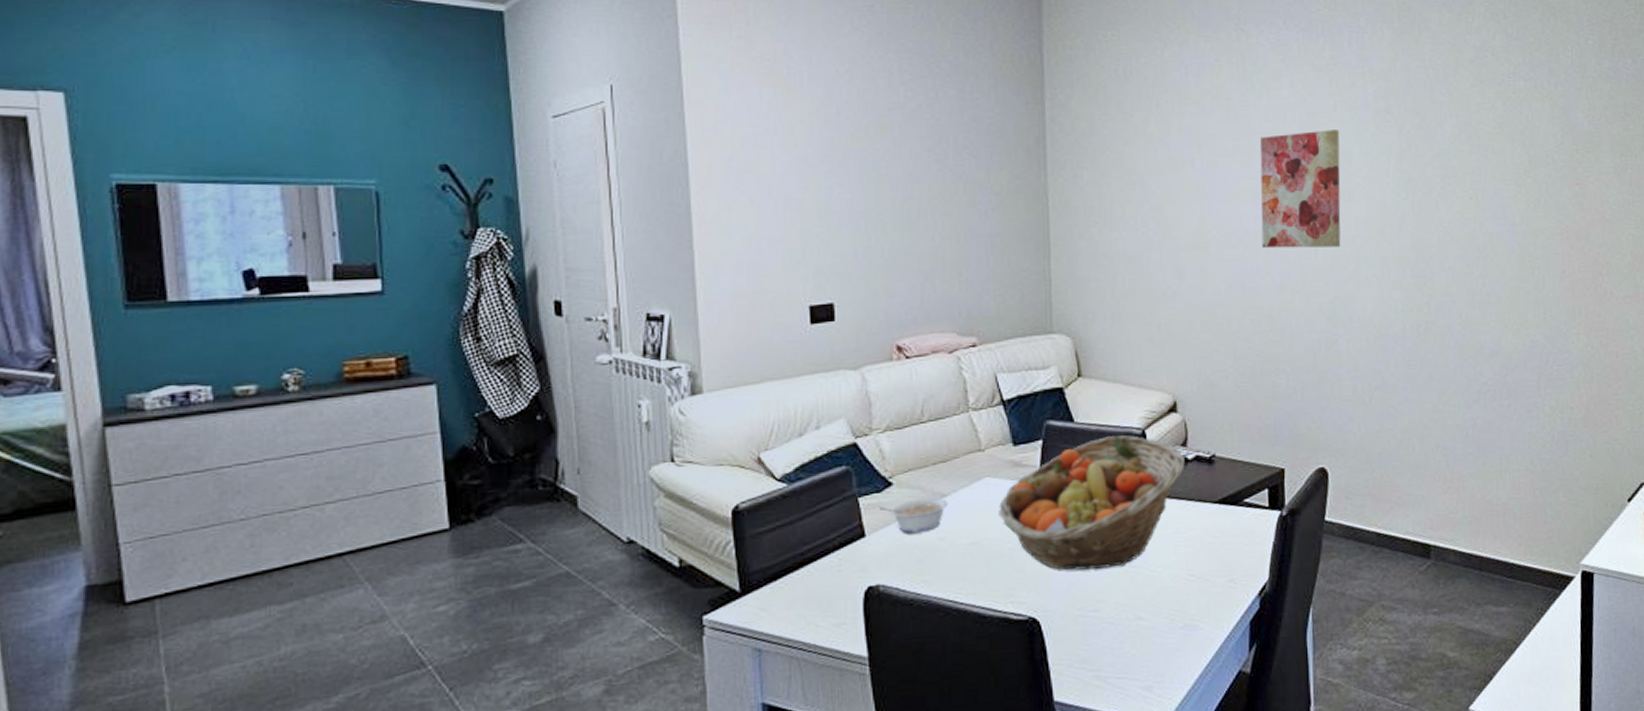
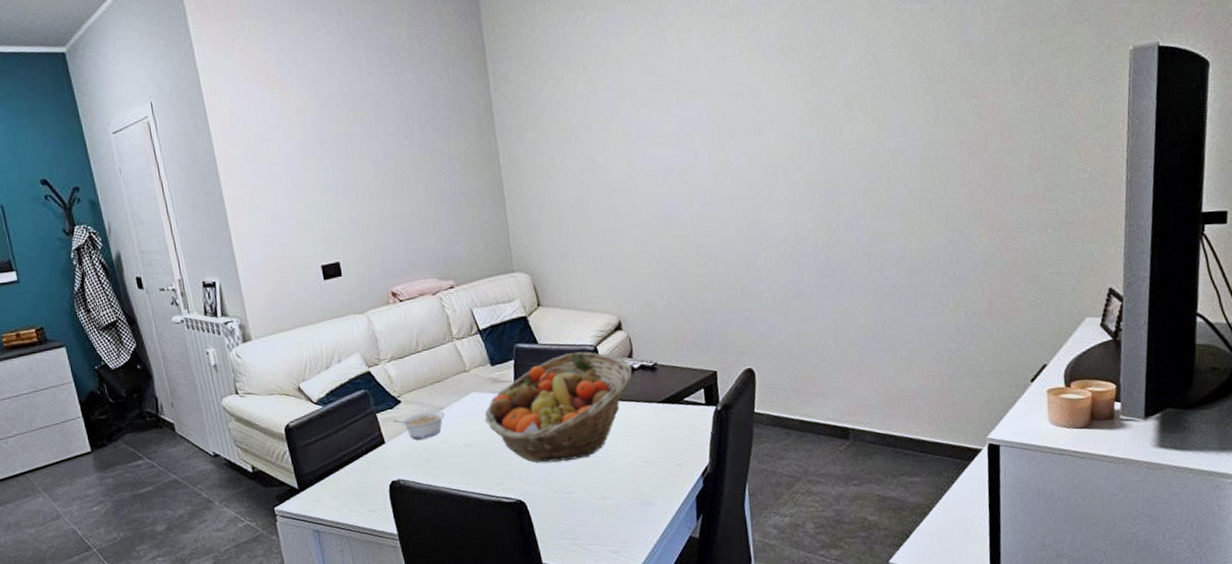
wall art: present [1259,130,1341,249] -> none [676,71,755,184]

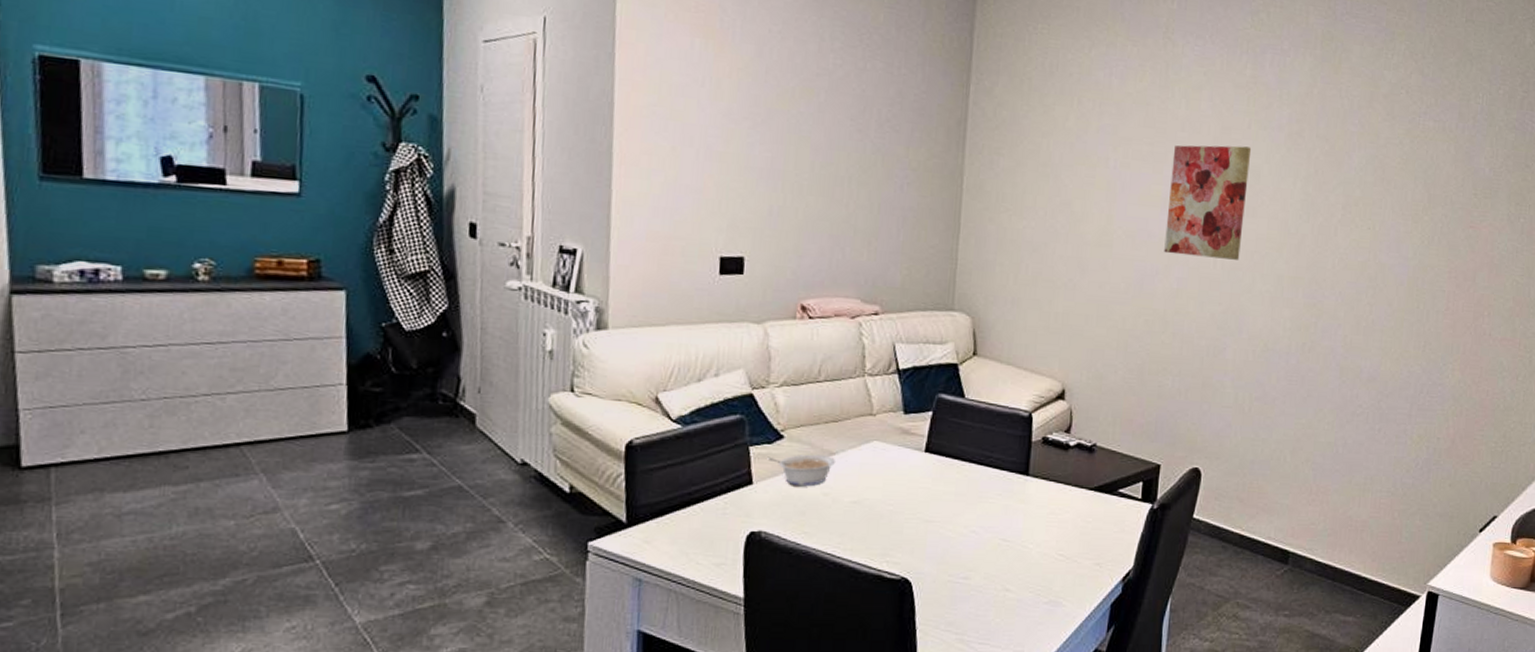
fruit basket: present [485,351,632,462] -> none [883,414,1067,540]
wall art: none [676,71,755,184] -> present [1164,145,1252,260]

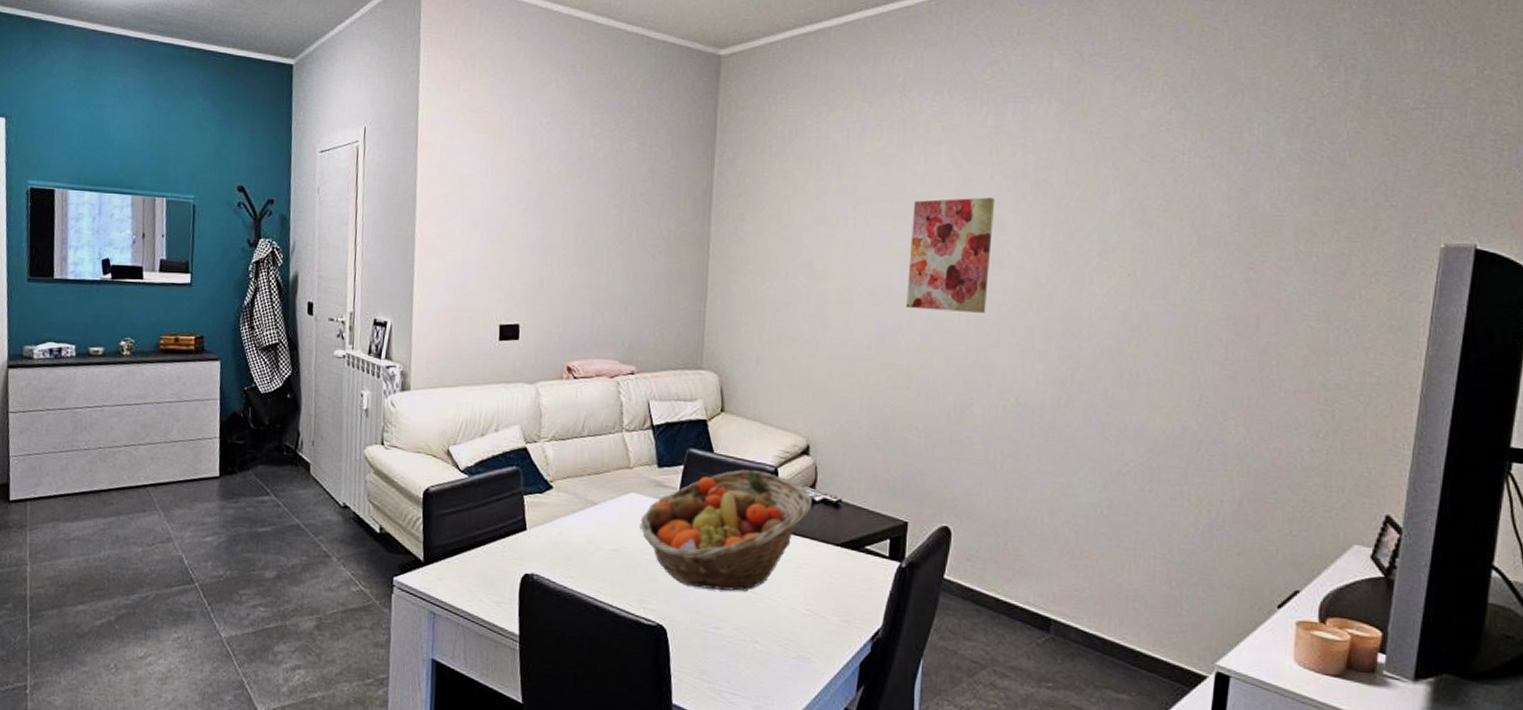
legume: present [767,454,835,486] -> none [539,503,597,533]
fruit basket: none [883,414,1067,540] -> present [640,469,812,592]

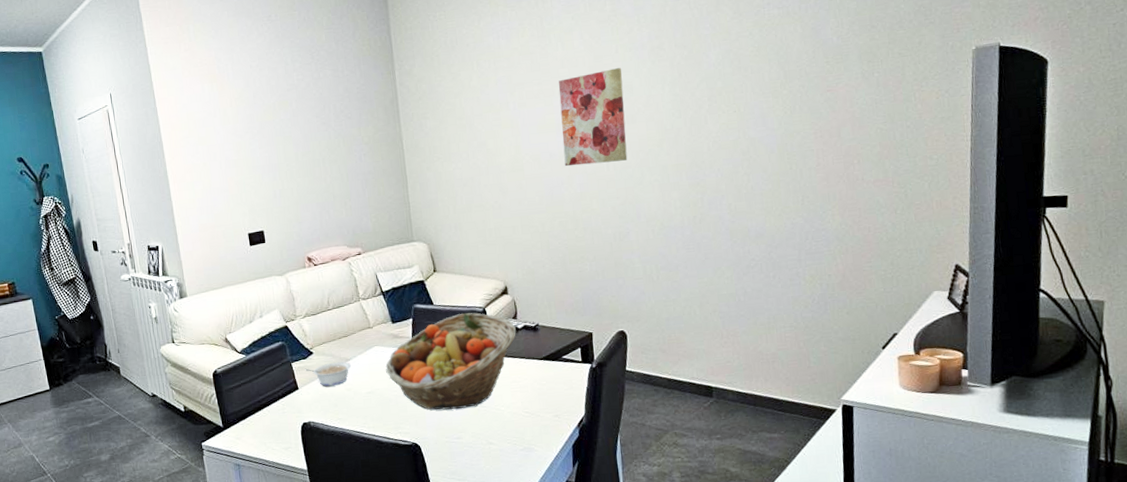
legume: none [539,503,597,533] -> present [305,362,351,386]

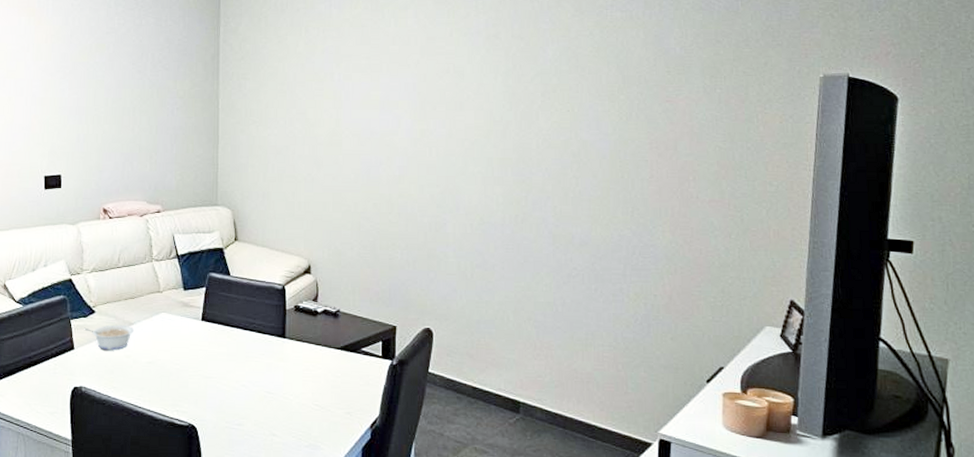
fruit basket: present [385,312,516,410] -> none [171,288,315,392]
wall art: present [558,68,628,167] -> none [386,52,455,148]

